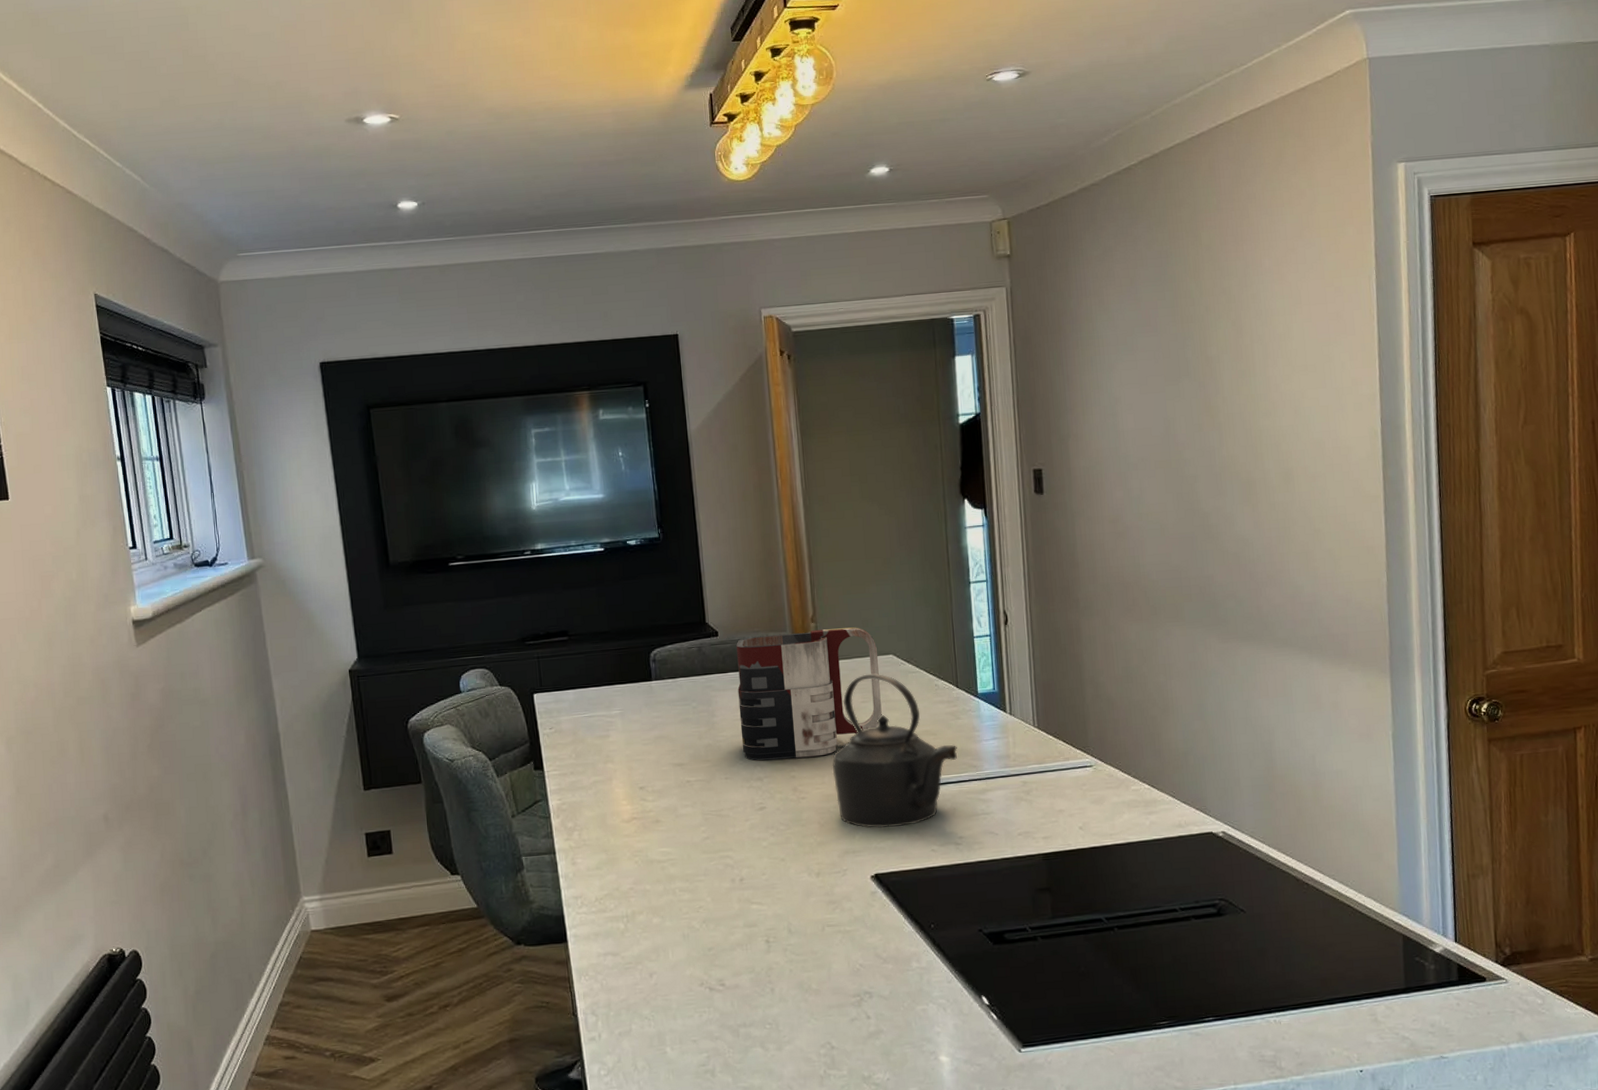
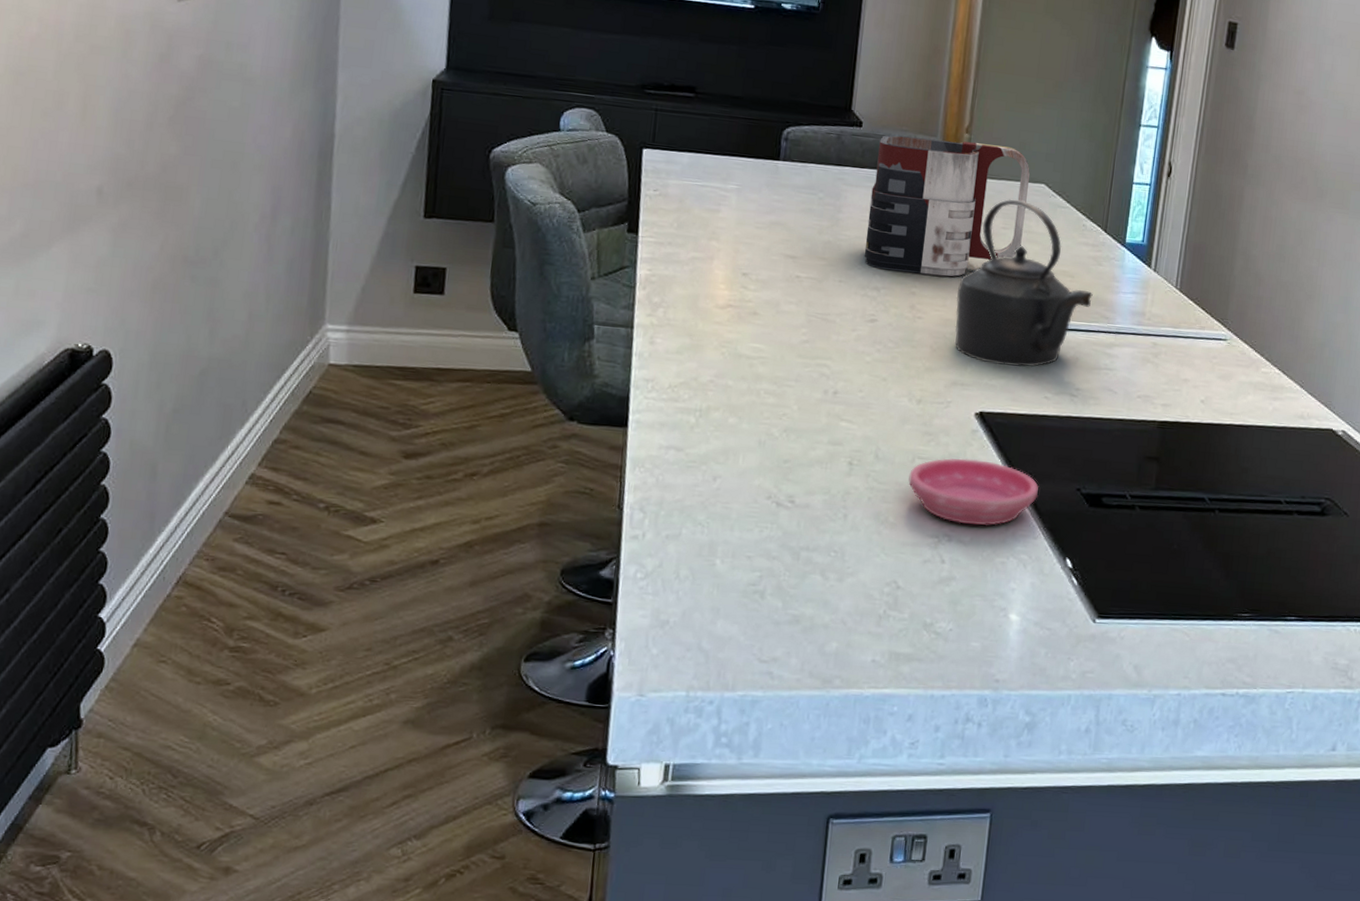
saucer: none [822,918,944,980] -> present [908,458,1039,526]

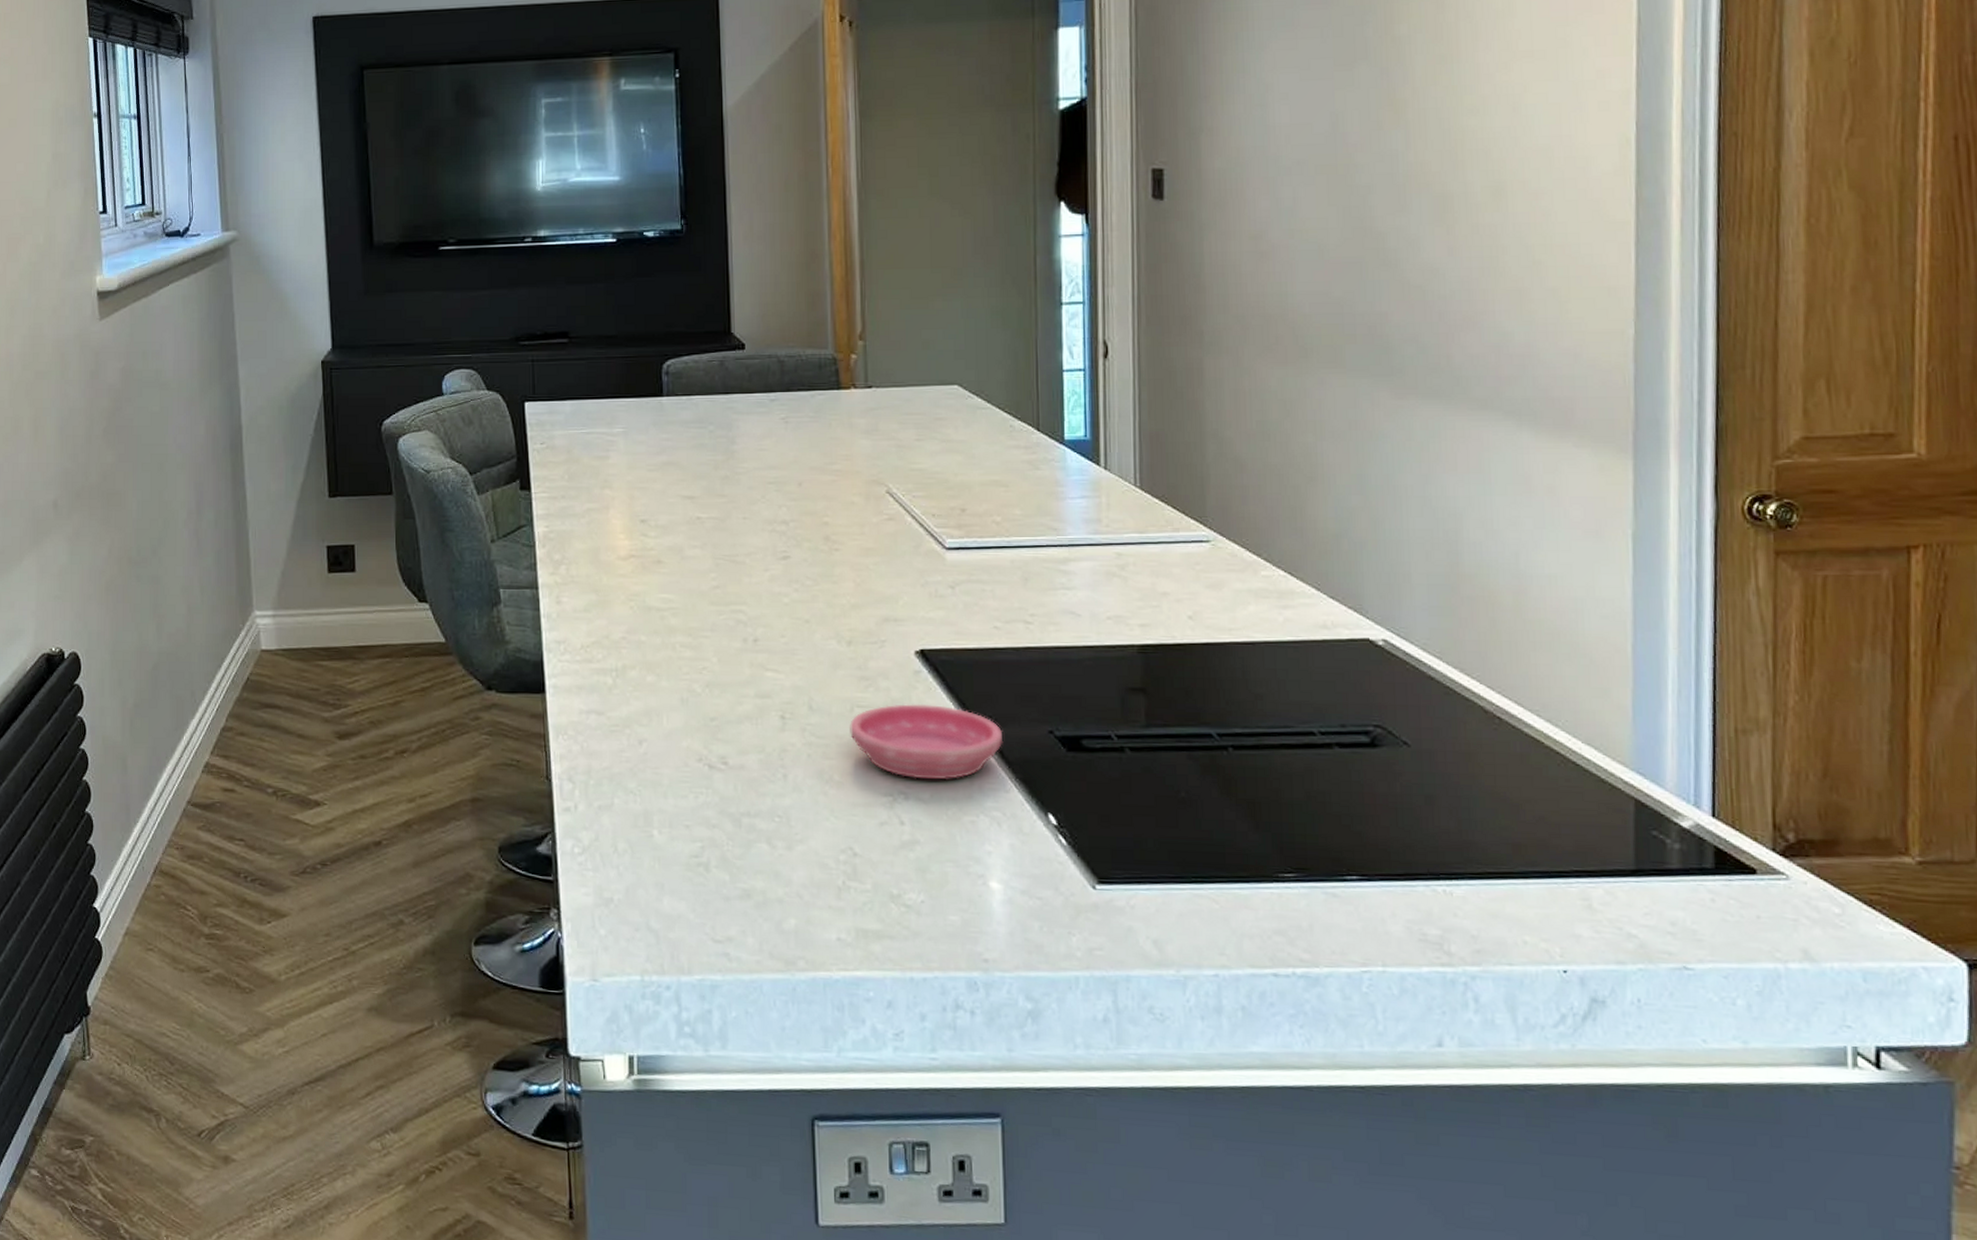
mug: present [864,134,1030,277] -> none [764,349,941,501]
kettle: present [955,199,1093,367] -> none [874,406,1034,594]

